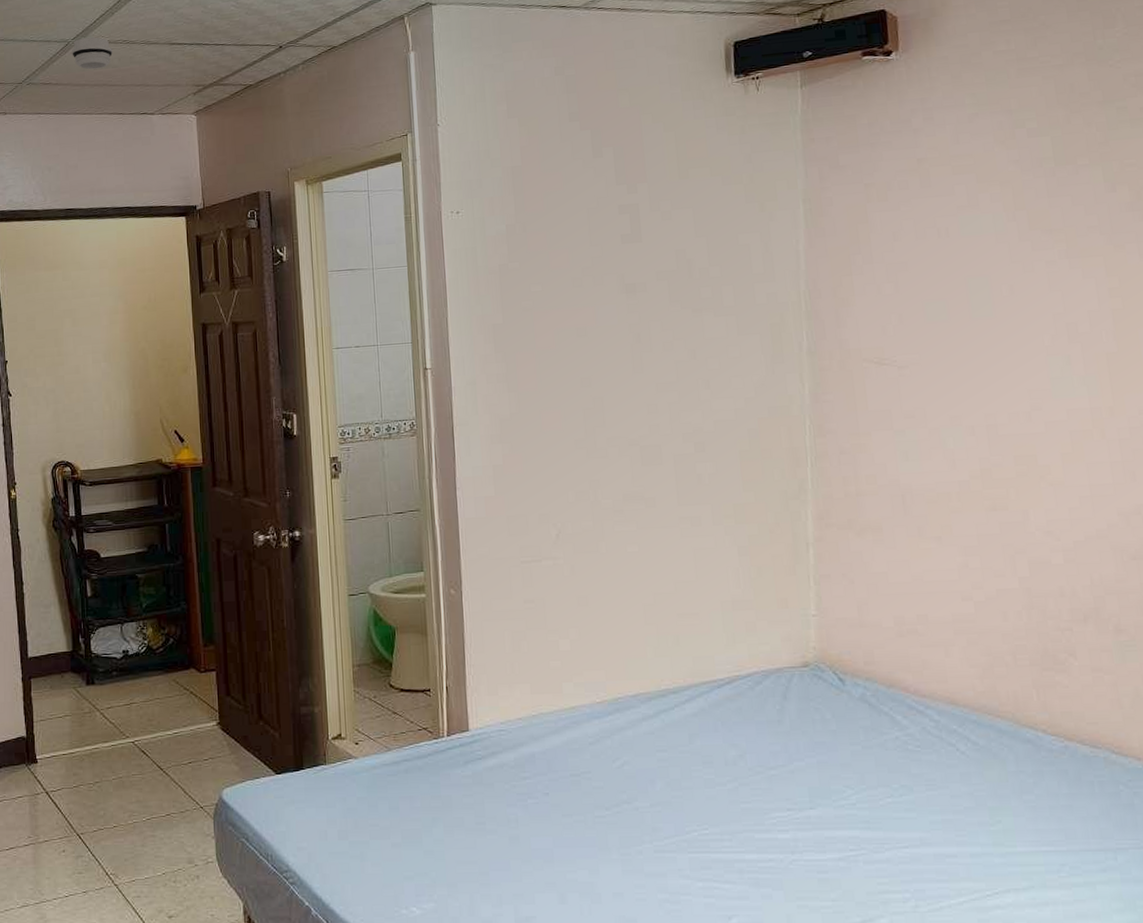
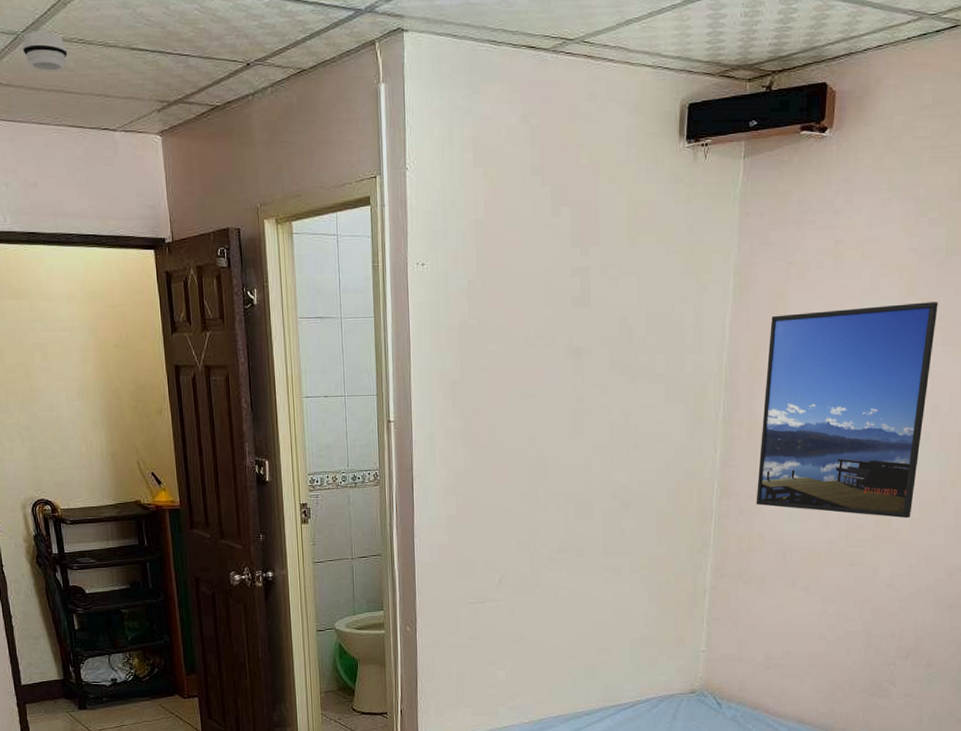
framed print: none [853,213,1062,453] -> present [756,302,938,519]

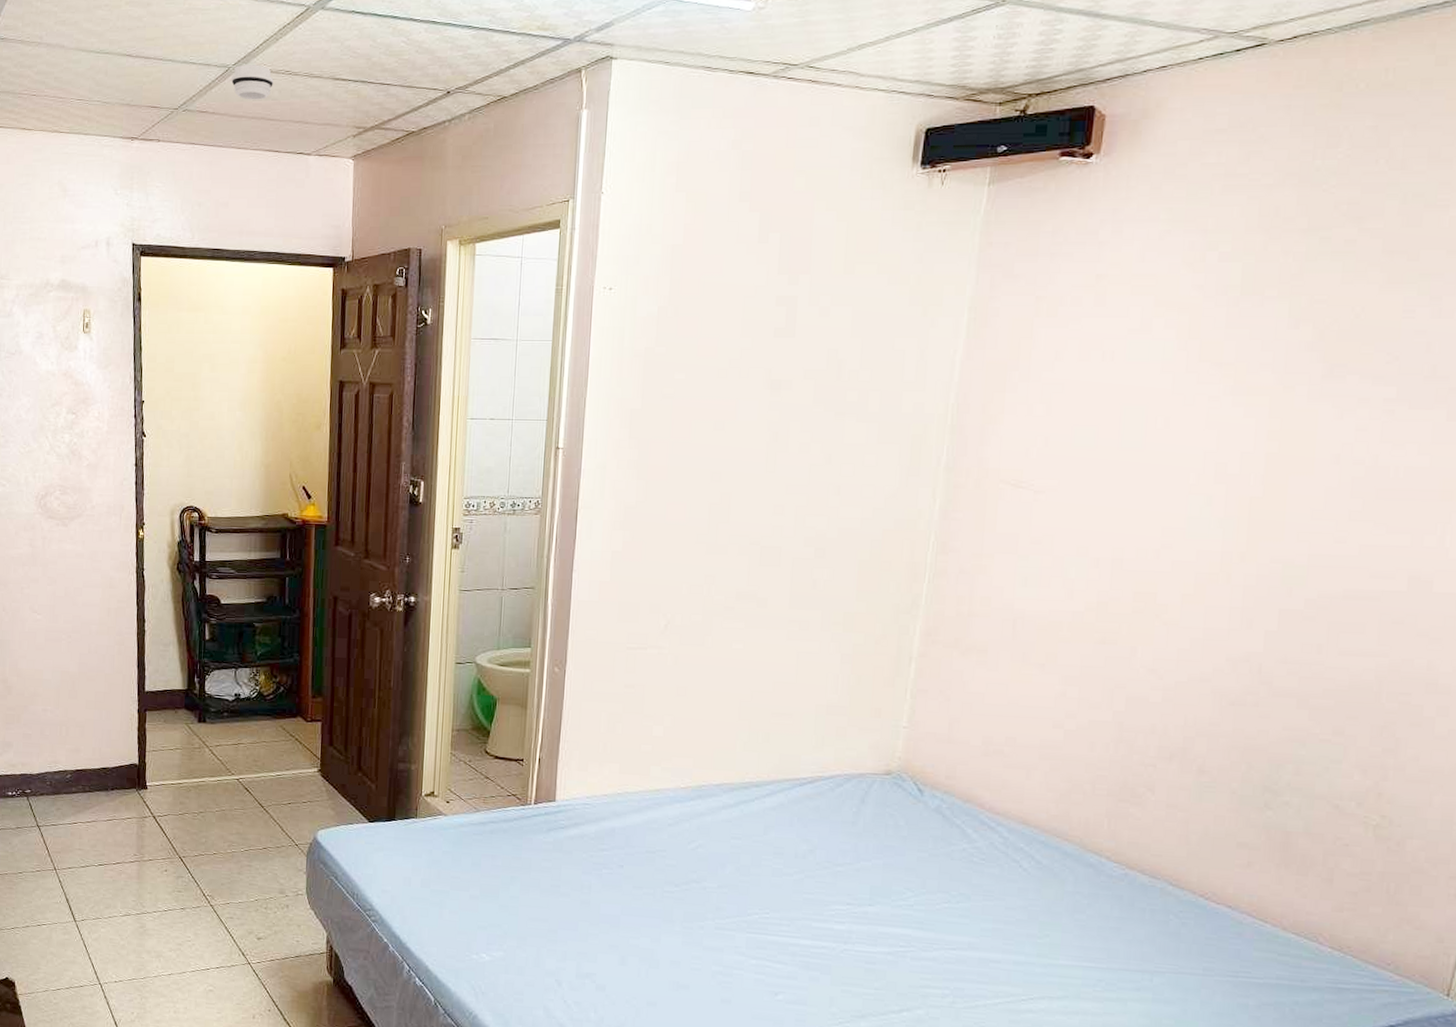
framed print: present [756,302,938,519] -> none [981,346,1228,593]

